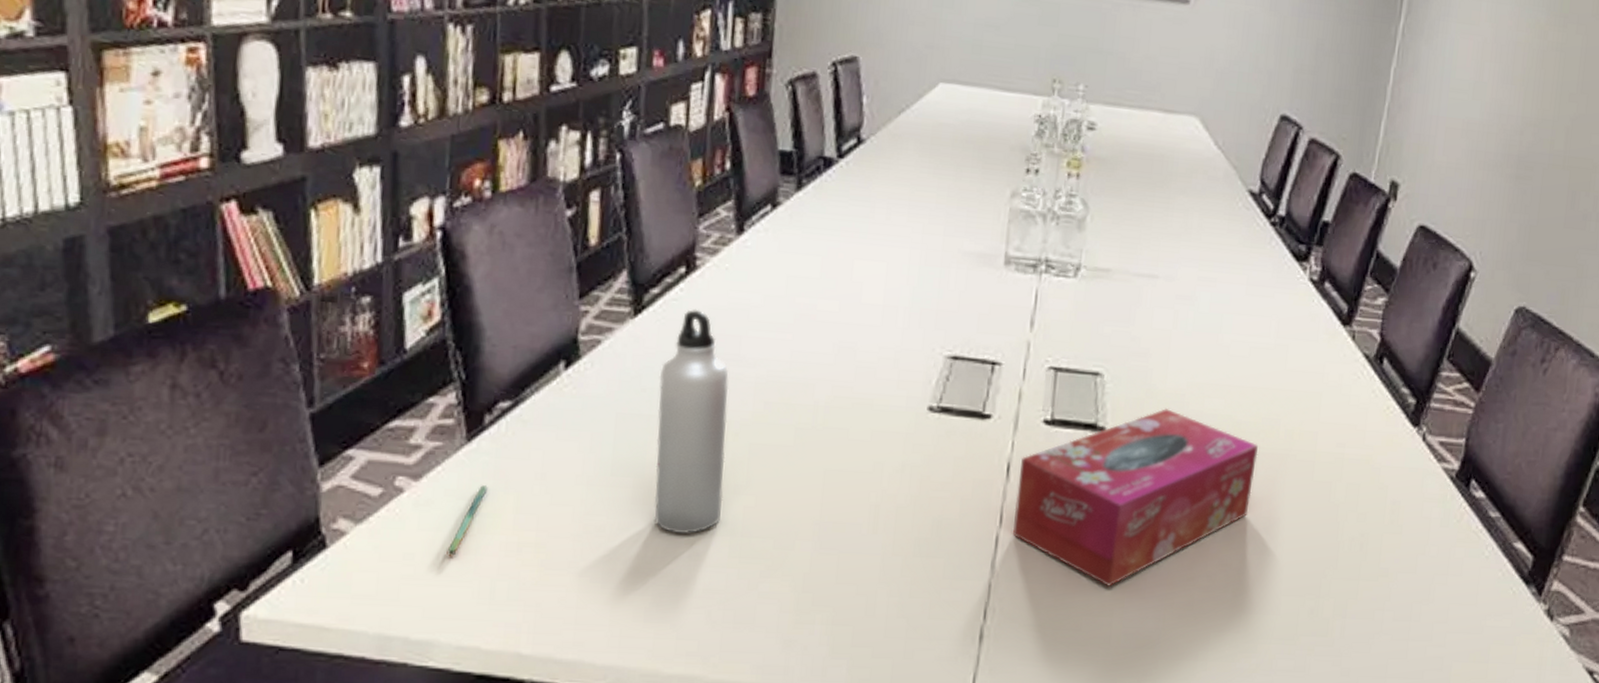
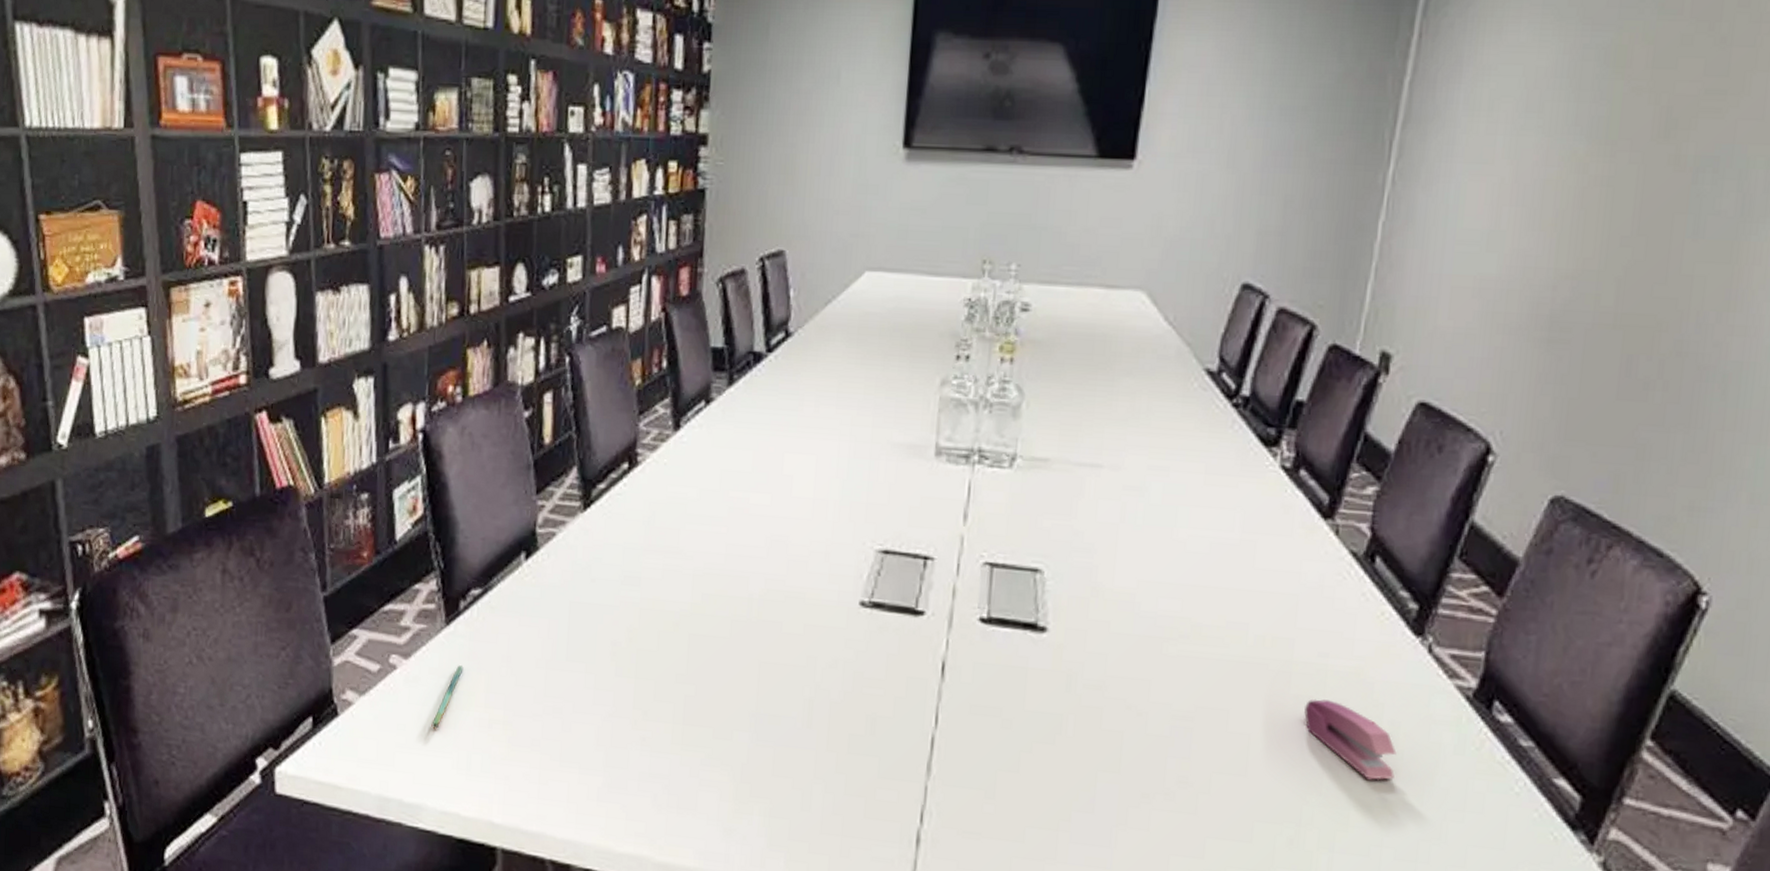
water bottle: present [654,309,729,534] -> none [604,503,669,719]
tissue box: present [1013,407,1258,586] -> none [949,608,1222,798]
stapler: none [1324,484,1397,553] -> present [1304,699,1397,781]

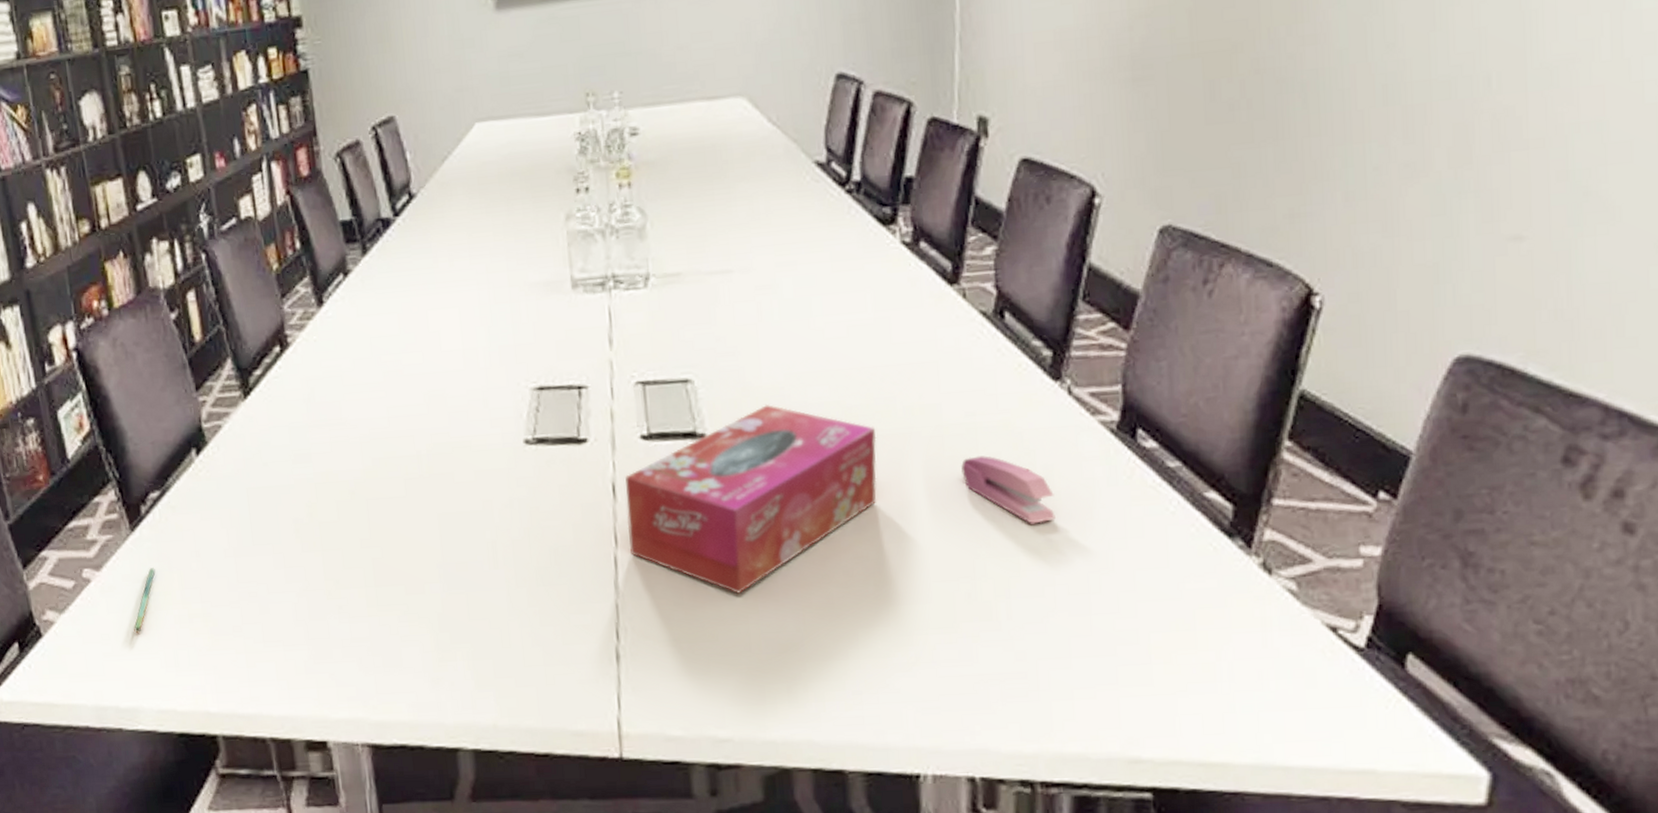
tissue box: none [949,608,1222,798] -> present [625,404,877,594]

